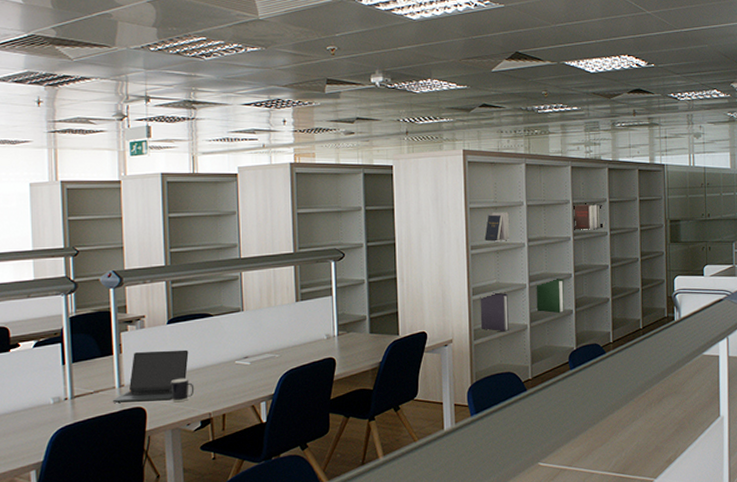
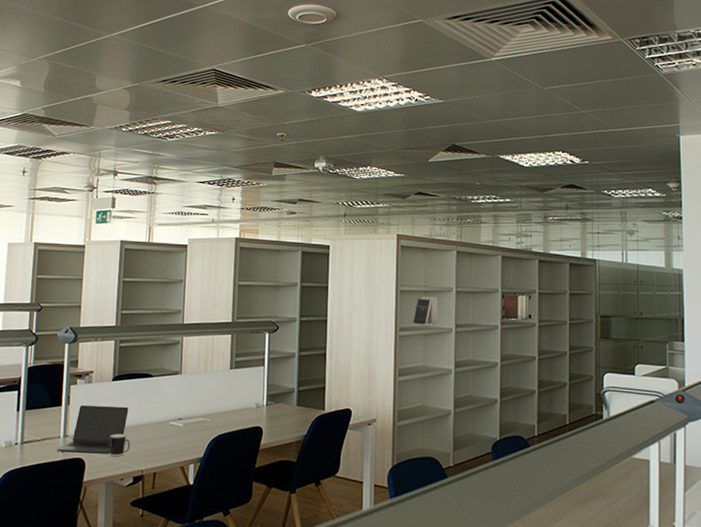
binder: present [480,292,509,332] -> none [405,375,433,416]
binder: present [537,278,565,314] -> none [462,365,490,402]

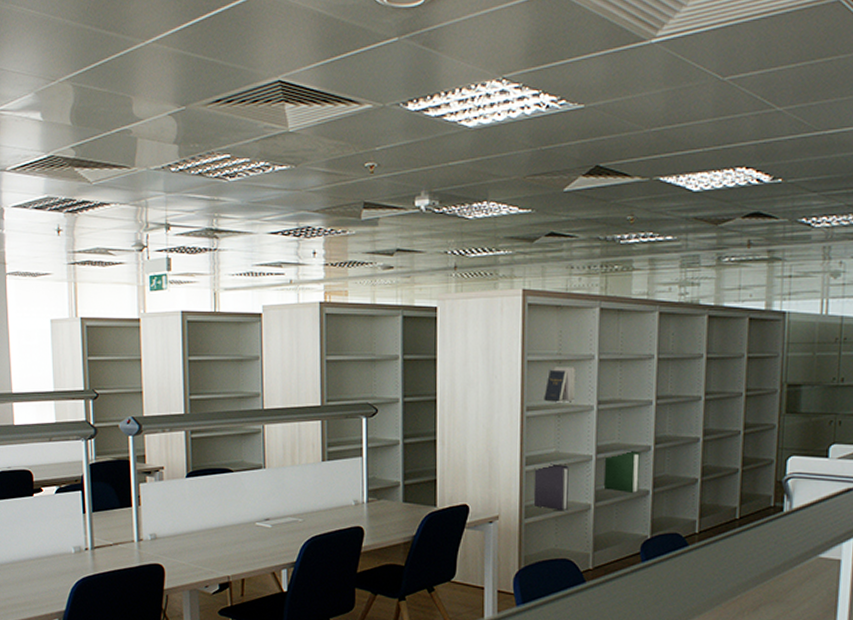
laptop: present [57,405,129,454] -> none [132,505,208,559]
mug: present [109,433,131,457] -> none [189,536,213,562]
binder: none [405,375,433,416] -> present [533,463,569,511]
binder: none [462,365,490,402] -> present [605,450,640,494]
books: present [502,294,534,320] -> none [658,360,700,393]

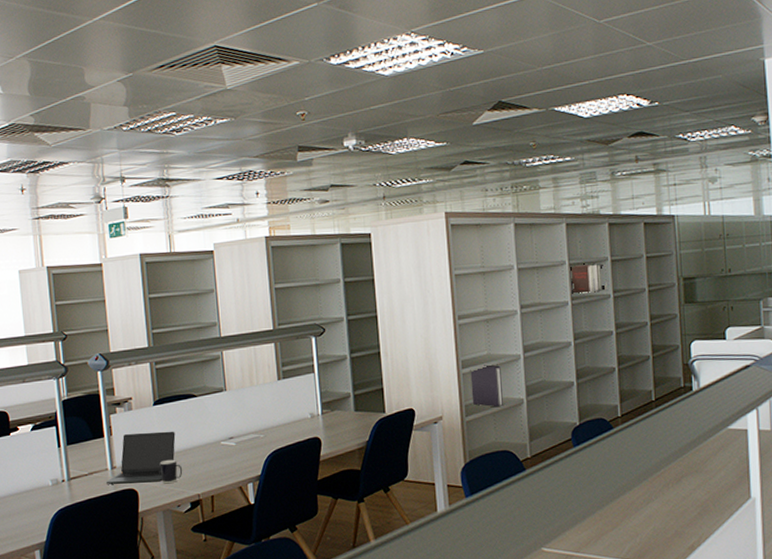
laptop: none [132,505,208,559] -> present [106,431,176,484]
mug: none [189,536,213,562] -> present [159,459,183,484]
books: present [544,366,575,402] -> none [472,277,500,310]
binder: present [605,450,640,494] -> none [532,347,565,386]
books: none [658,360,700,393] -> present [570,264,607,294]

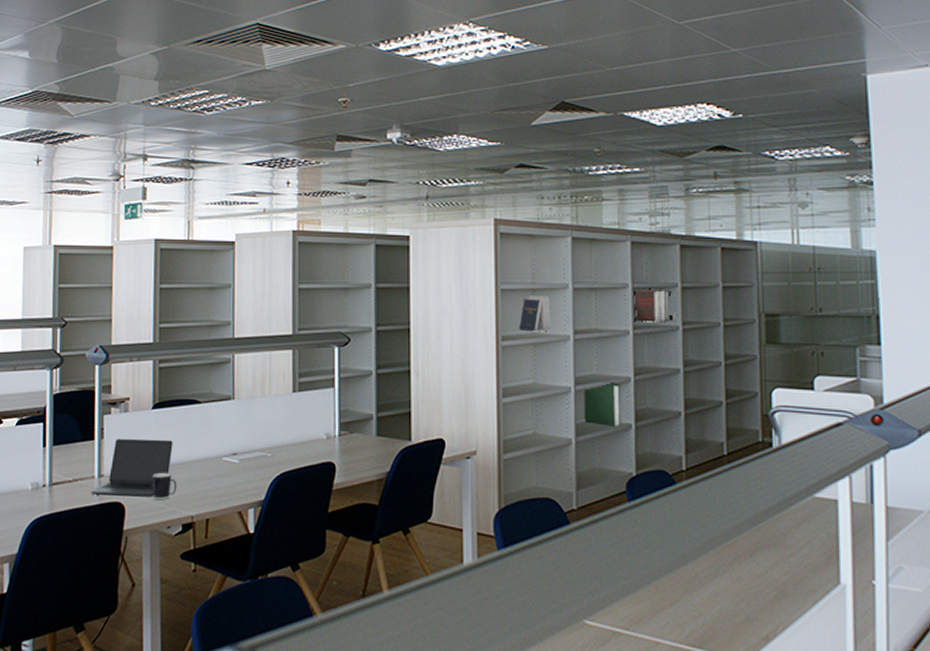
binder: present [470,364,503,407] -> none [512,395,548,446]
books: none [472,277,500,310] -> present [519,295,550,332]
binder: none [532,347,565,386] -> present [585,381,622,428]

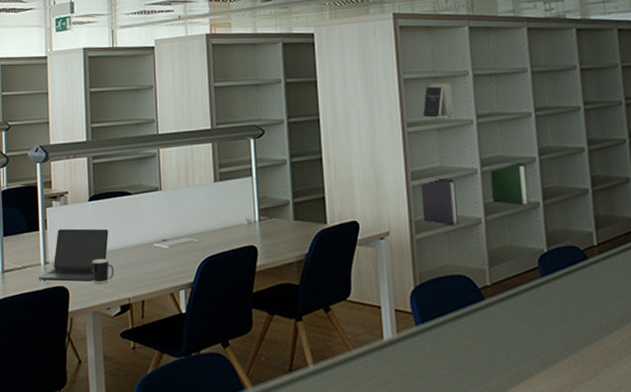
binder: none [512,395,548,446] -> present [420,178,458,226]
books: present [634,290,676,323] -> none [533,72,577,104]

